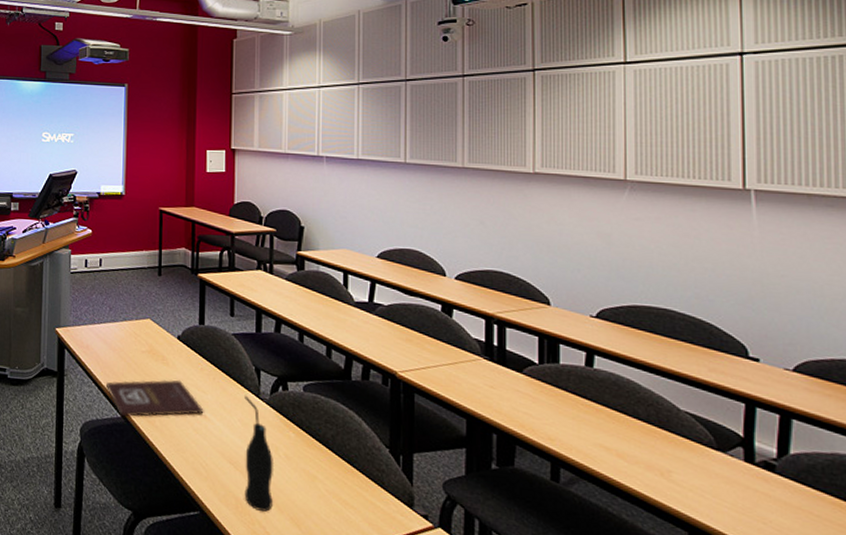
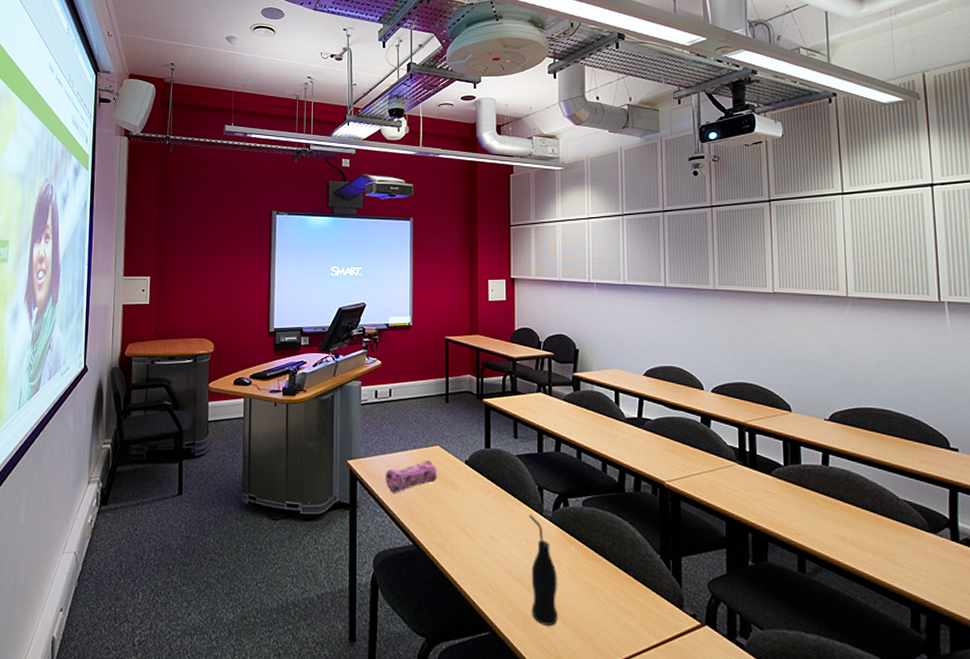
pencil case: none [93,333,148,365] -> present [385,460,437,494]
book: present [106,379,204,417] -> none [398,503,492,544]

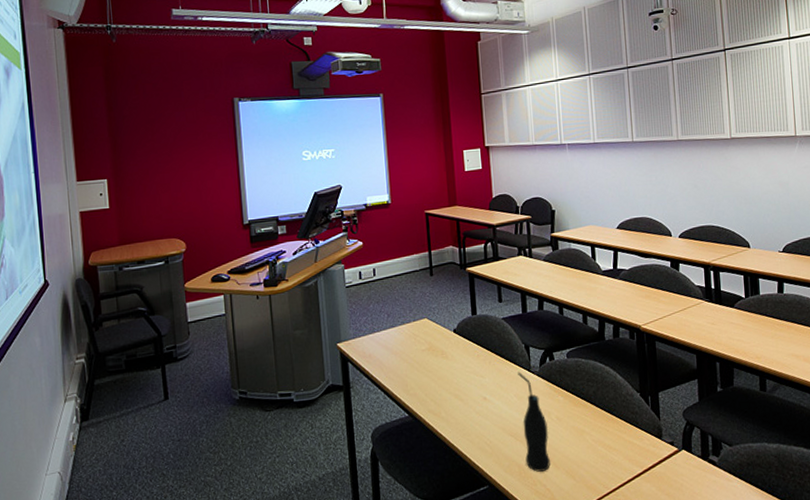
pencil case: present [385,460,437,494] -> none [375,334,428,370]

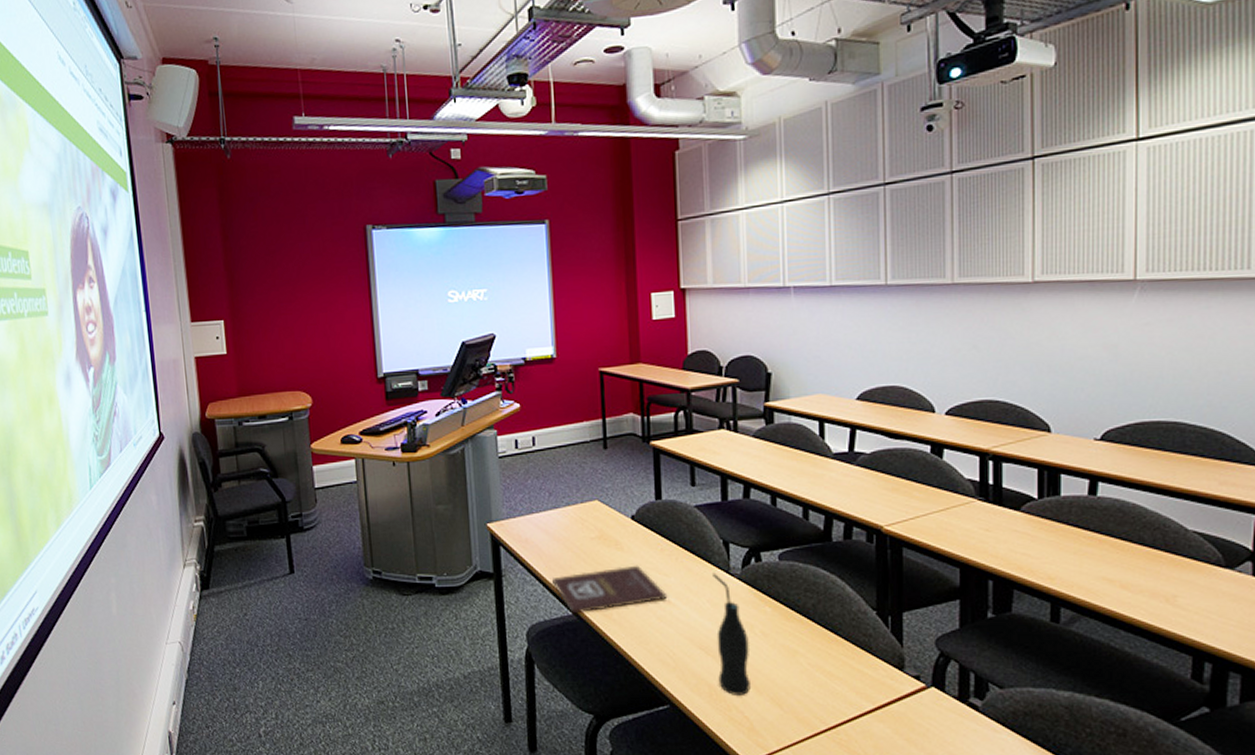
book: none [392,370,484,415] -> present [552,565,668,614]

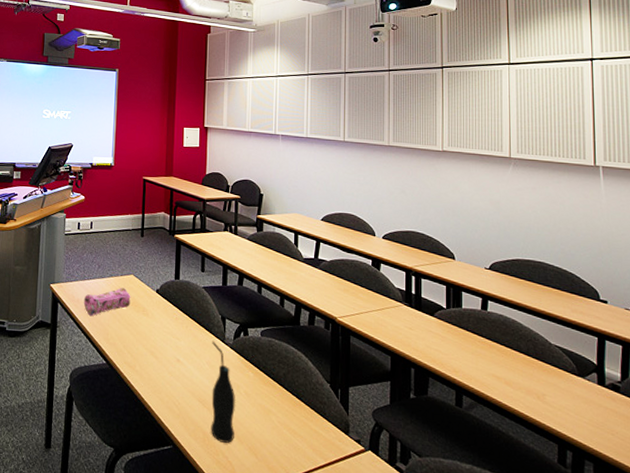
pencil case: none [533,518,598,559] -> present [83,288,131,317]
book: present [552,565,668,614] -> none [94,328,178,363]

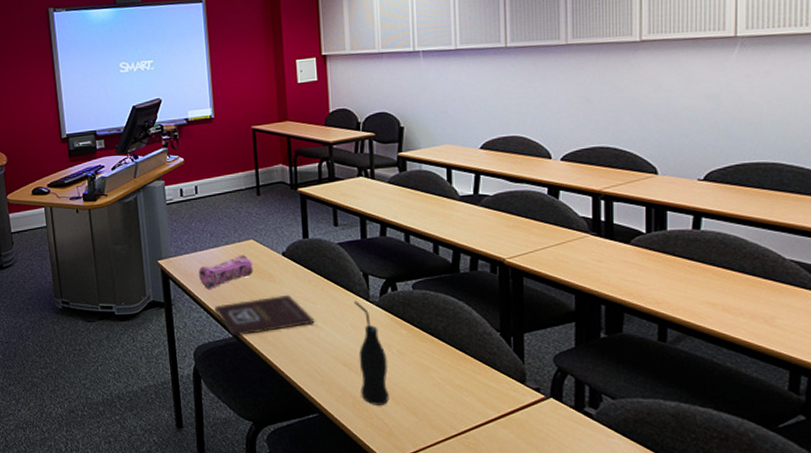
book: none [94,328,178,363] -> present [215,294,315,337]

